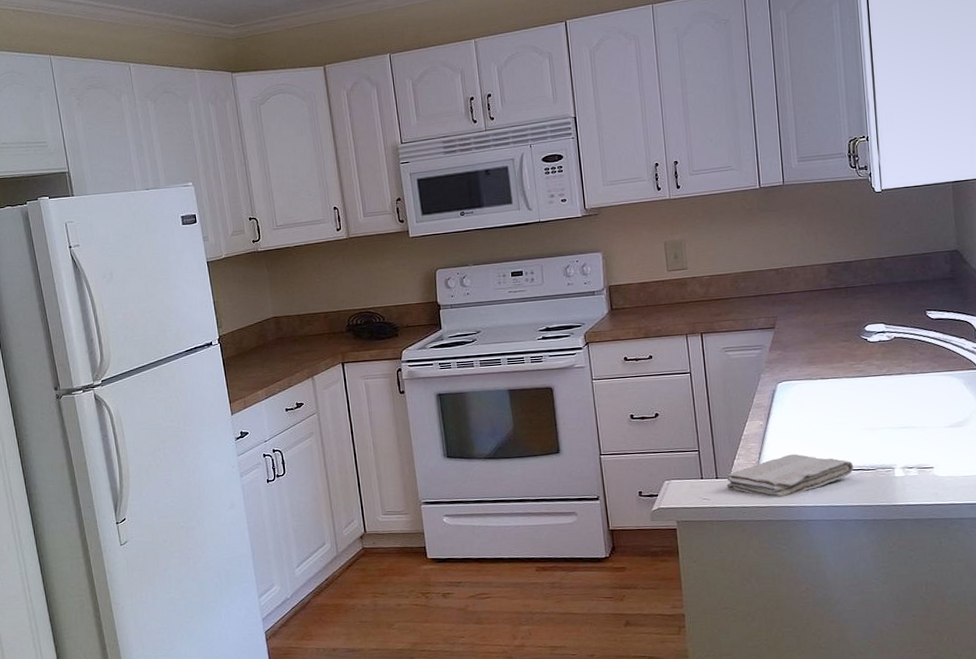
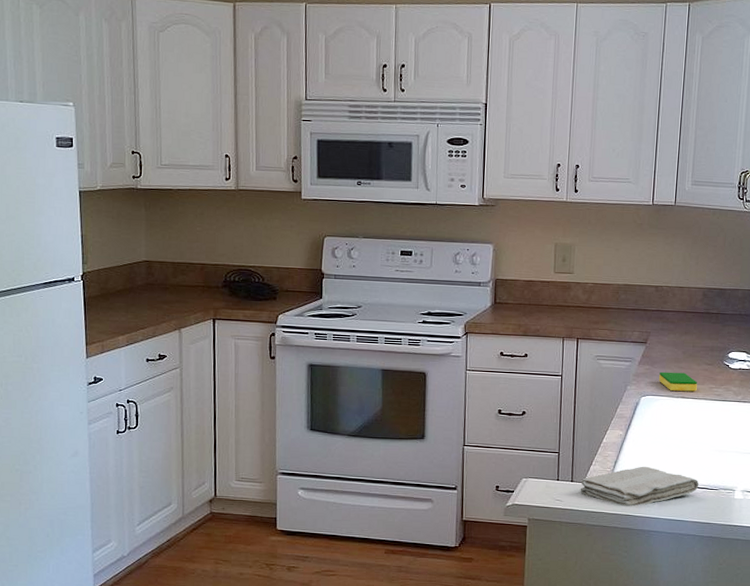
dish sponge: none [792,353,836,373] -> present [658,371,697,392]

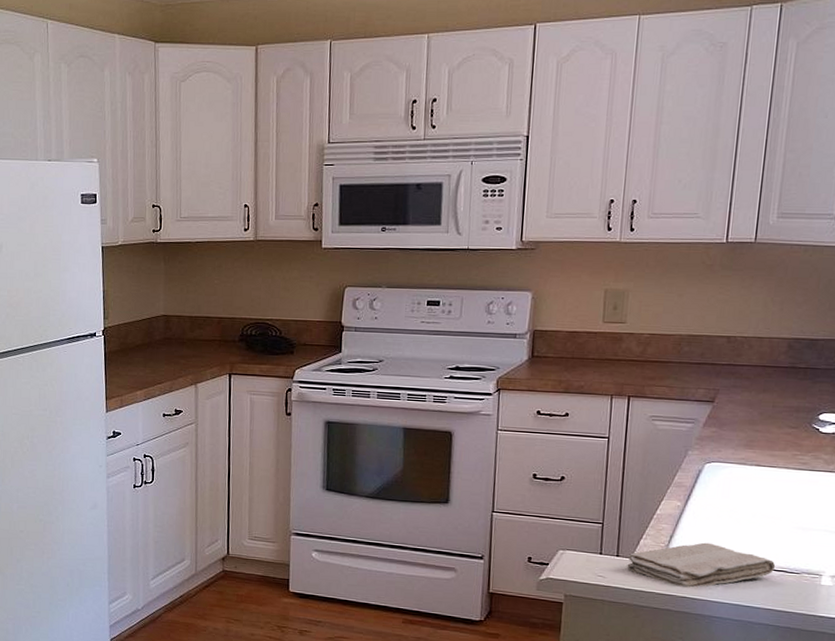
dish sponge: present [658,371,697,392] -> none [727,435,777,459]

